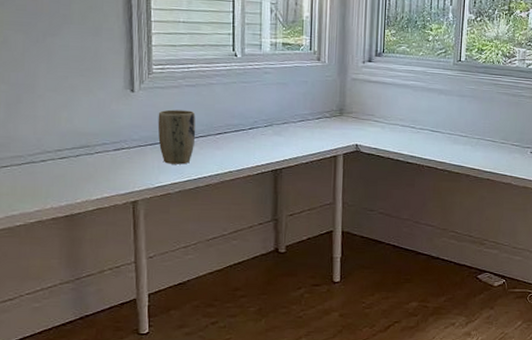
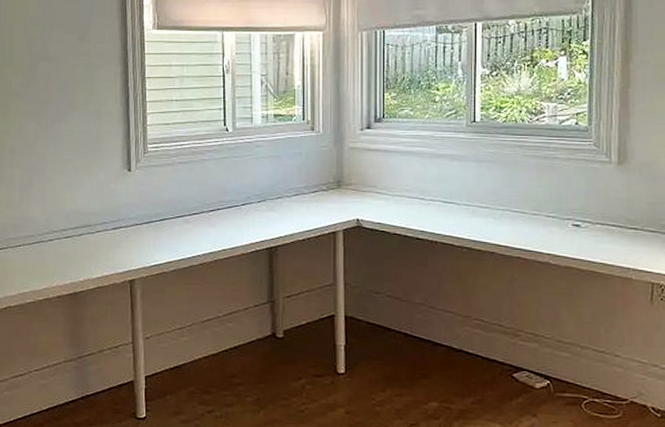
plant pot: present [157,109,196,165] -> none [153,187,190,243]

